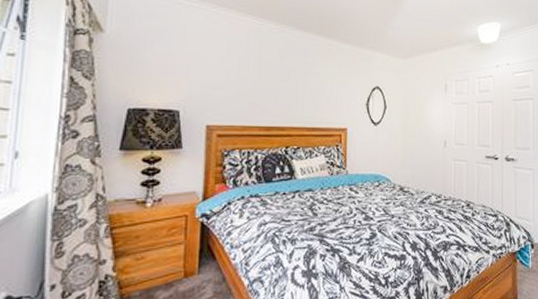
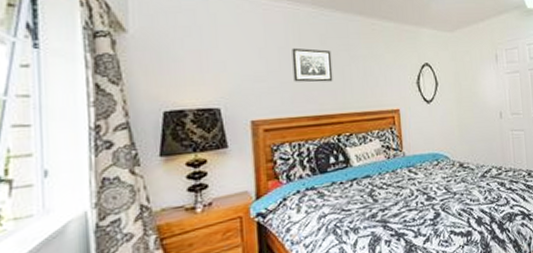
wall art: none [250,60,288,96] -> present [292,47,333,82]

